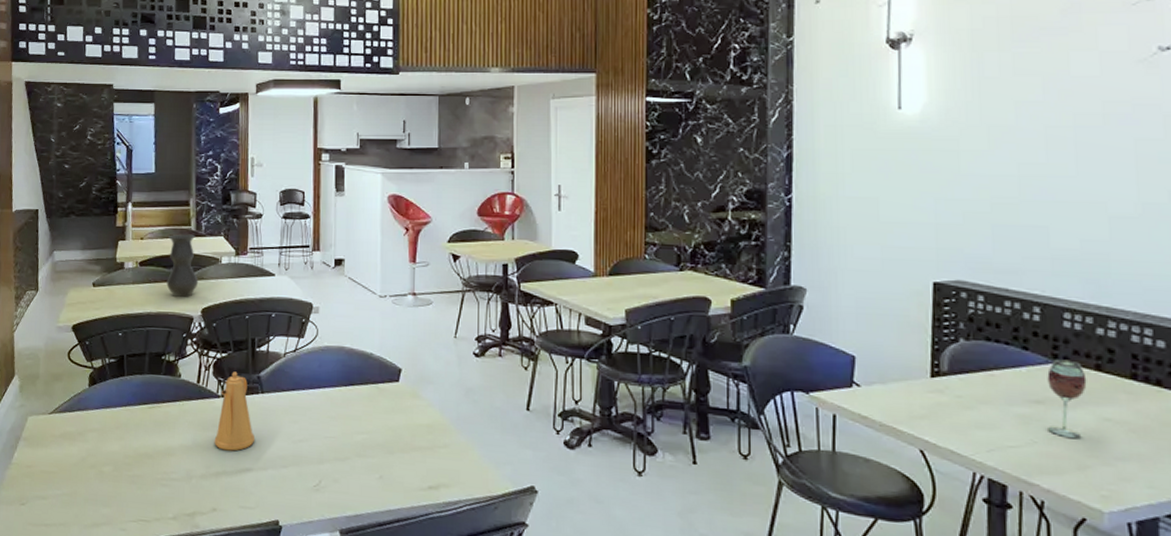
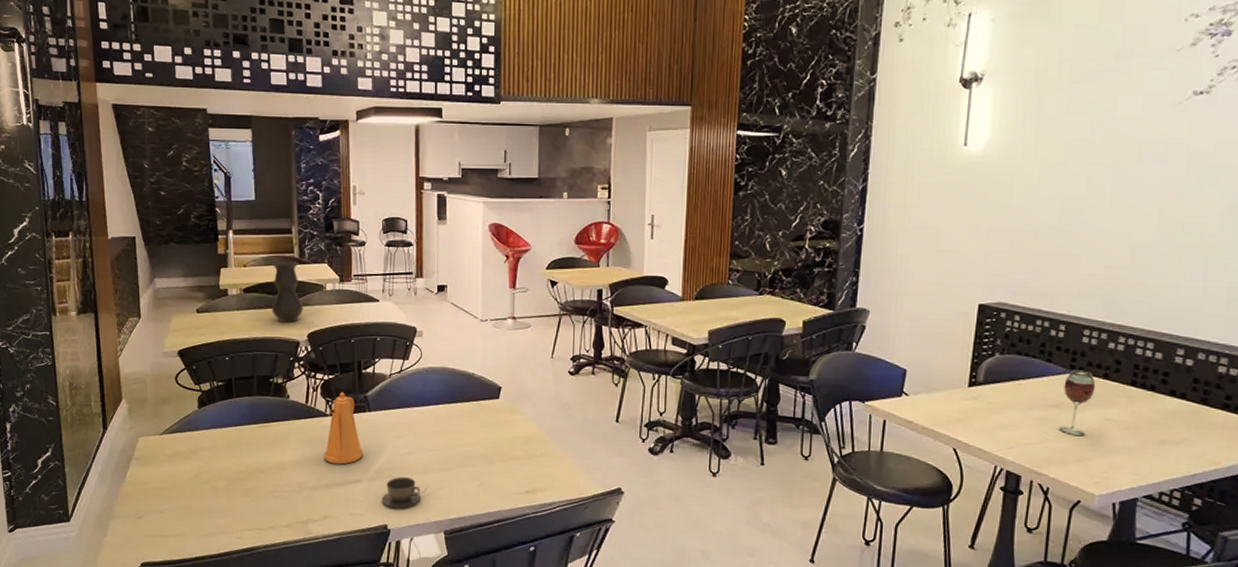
teacup: none [273,466,315,502] -> present [381,477,421,508]

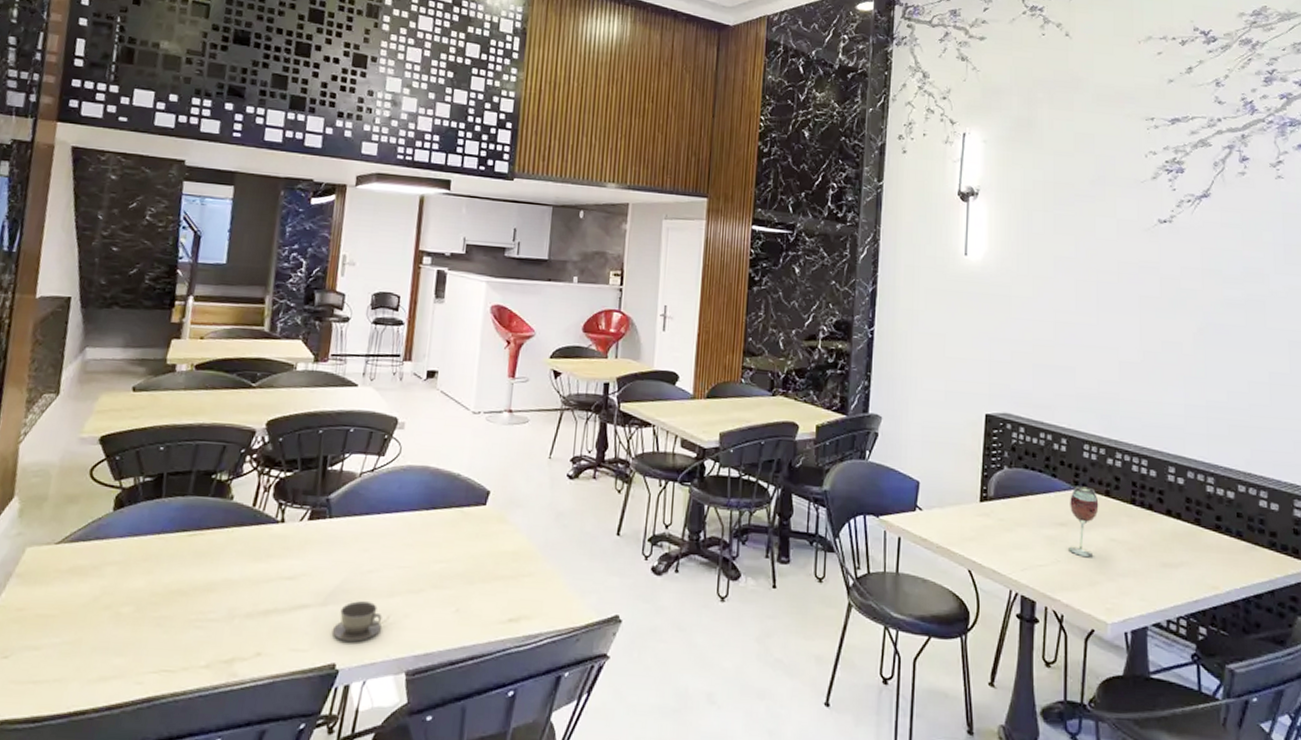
vase: present [271,261,304,324] -> none [226,335,269,408]
coffee pot: present [324,392,364,465] -> none [266,493,317,585]

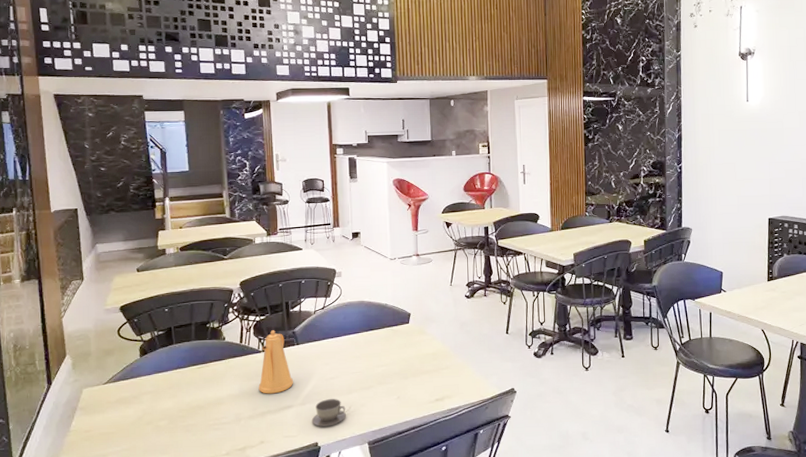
coffee pot: none [266,493,317,585] -> present [258,330,294,394]

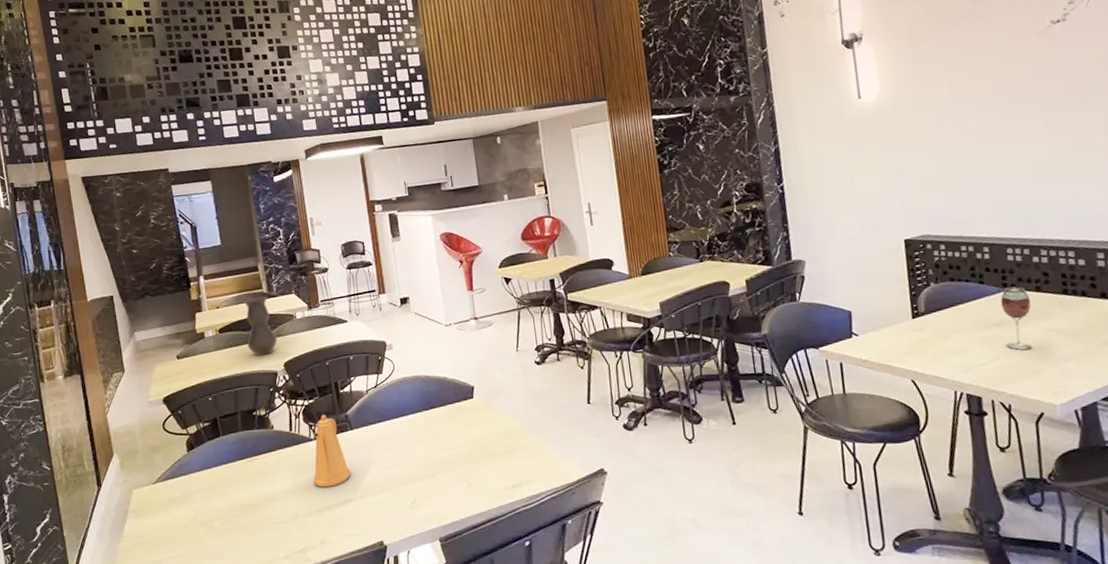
vase: none [206,221,236,275] -> present [243,296,278,357]
teacup: present [311,399,346,427] -> none [374,489,412,523]

